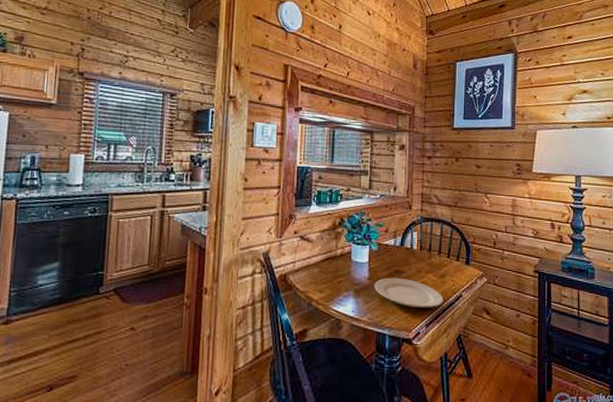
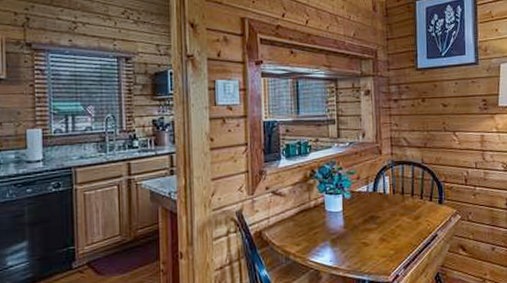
plate: present [374,277,444,308] -> none [350,223,420,252]

